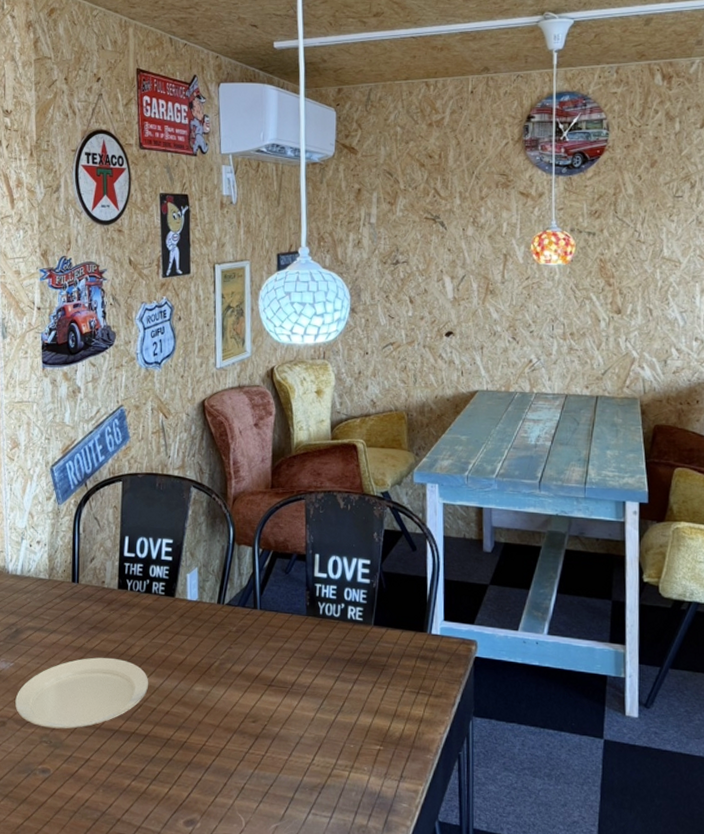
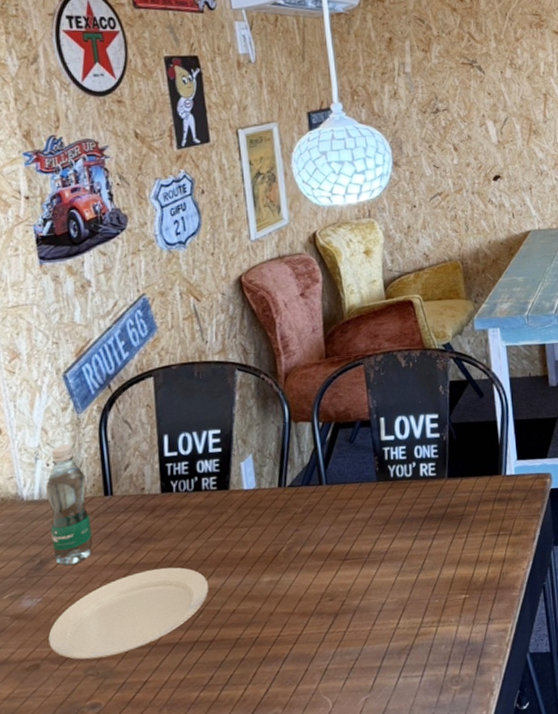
bottle: none [27,530,59,640] -> present [46,444,93,567]

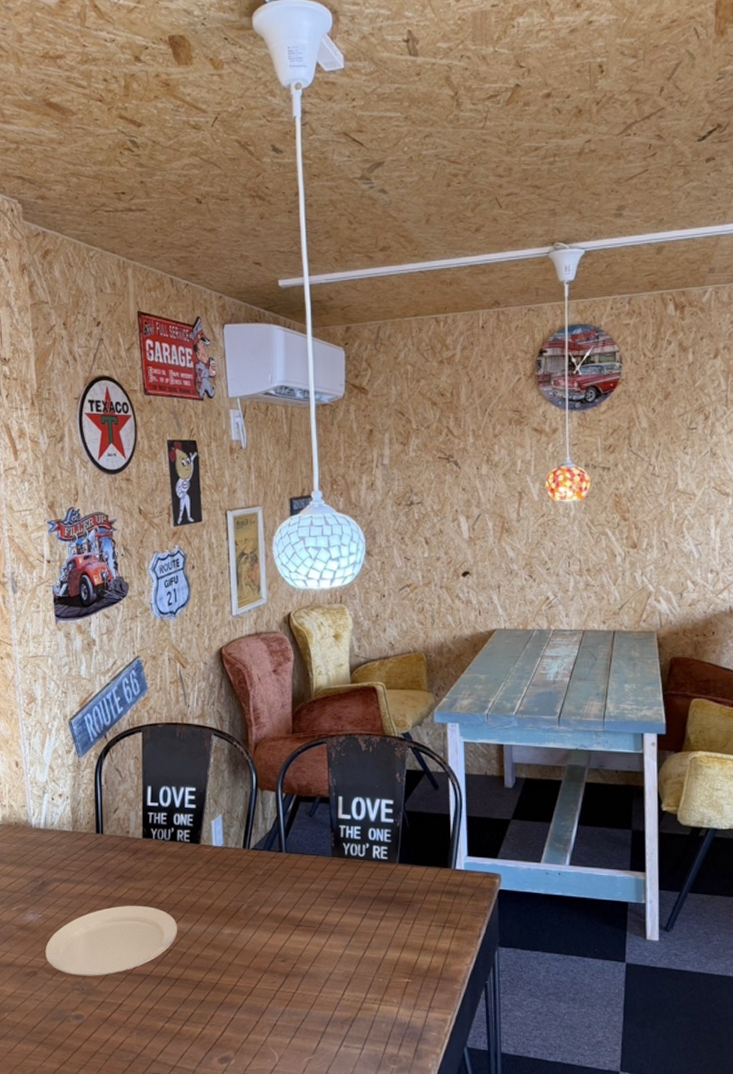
bottle: present [46,444,93,567] -> none [50,783,85,891]

